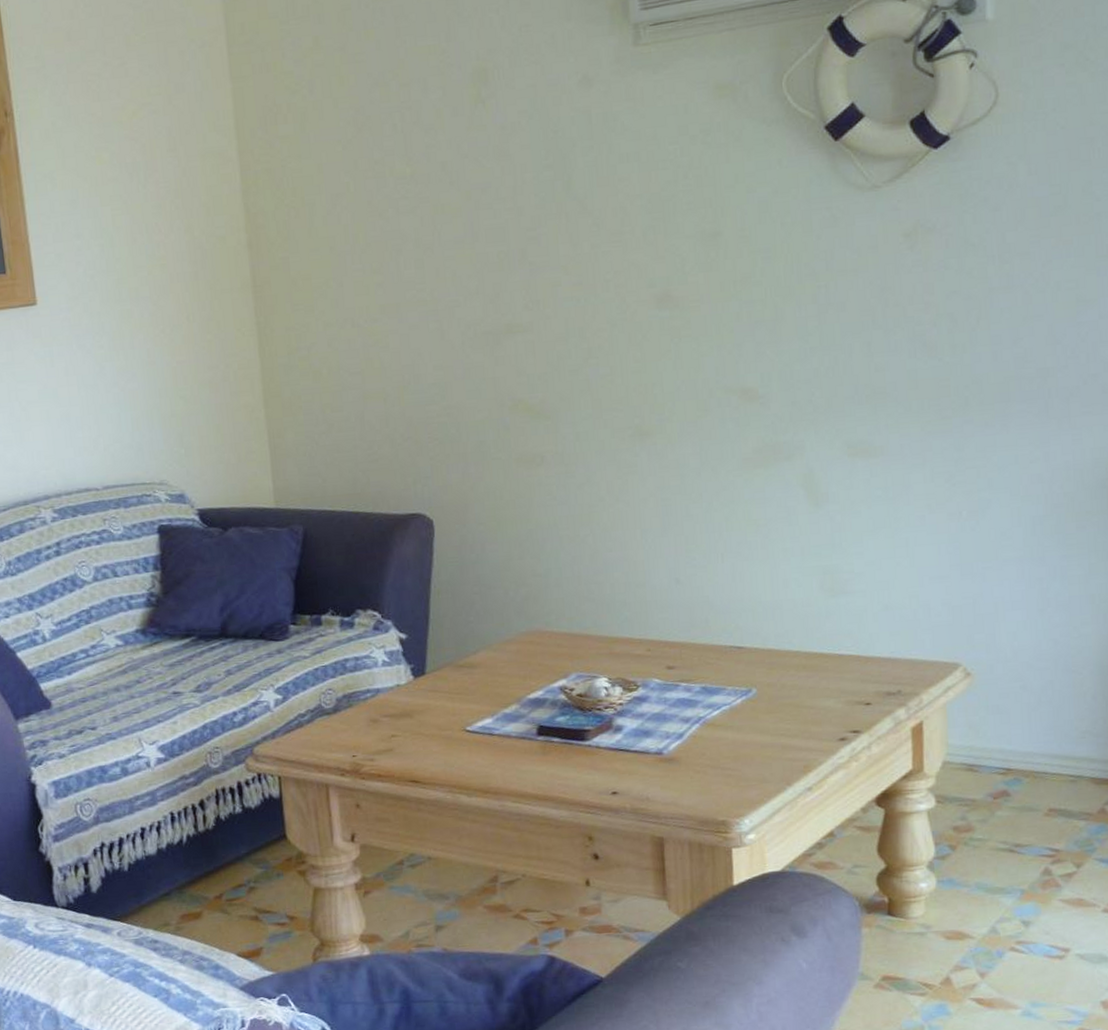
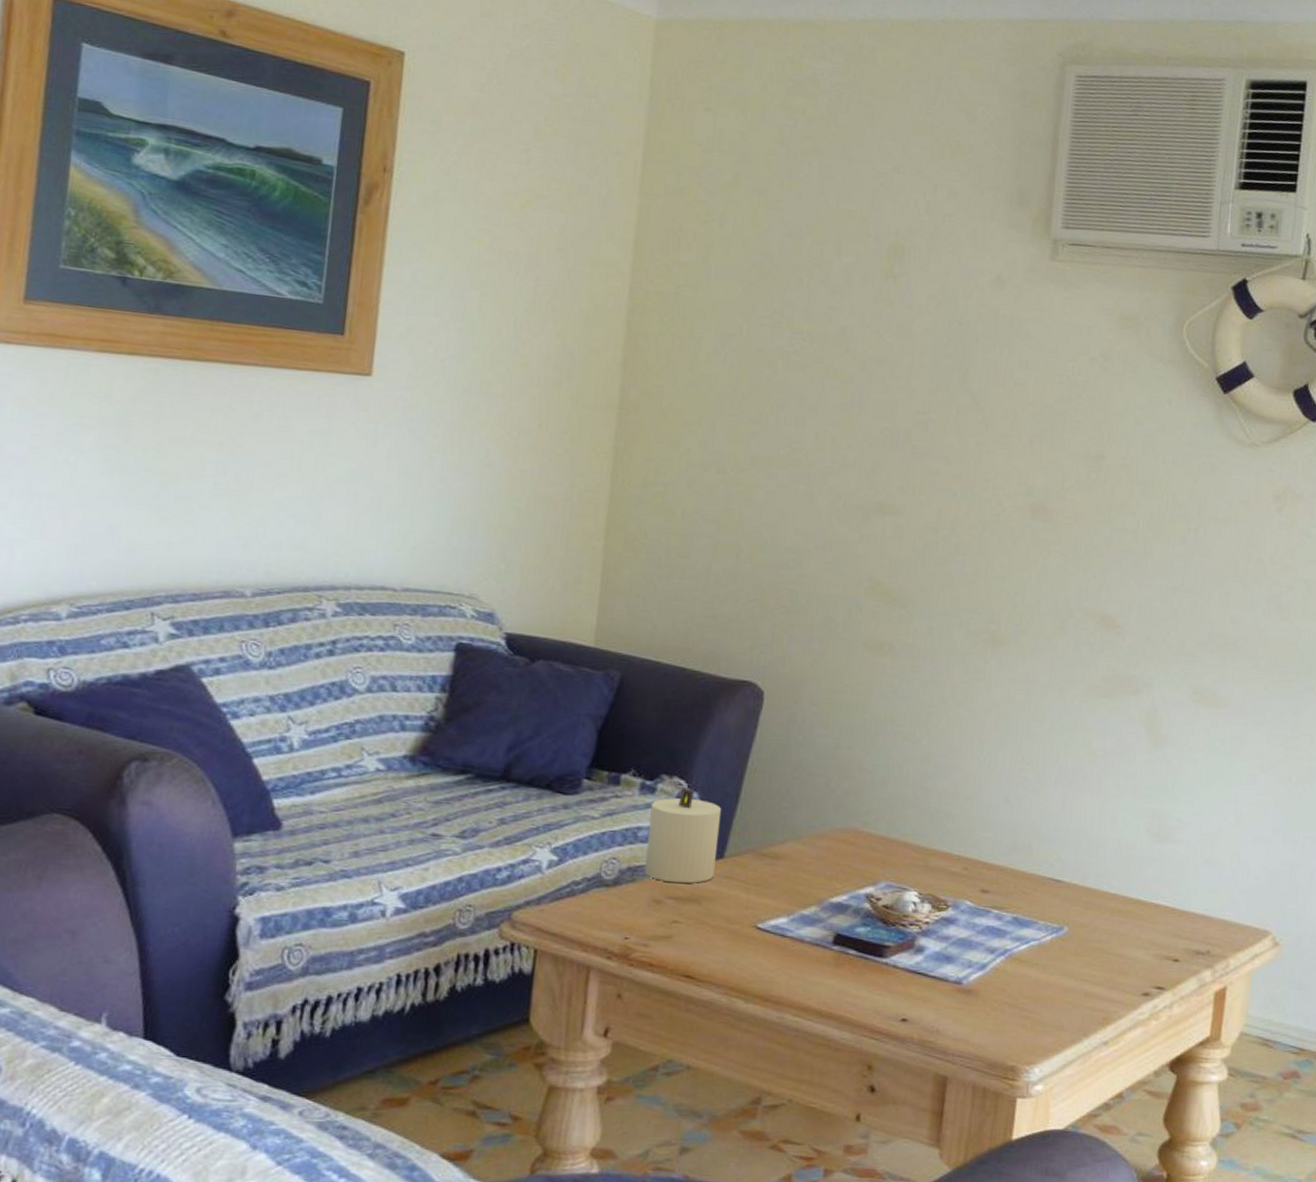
candle: none [352,618,420,703] -> present [644,787,722,884]

